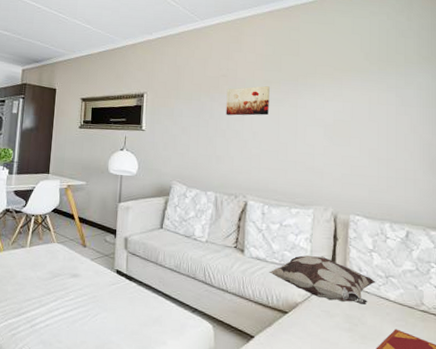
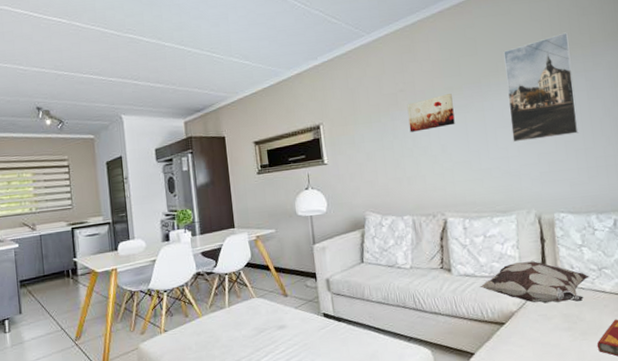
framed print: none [320,49,386,144] -> present [503,32,579,143]

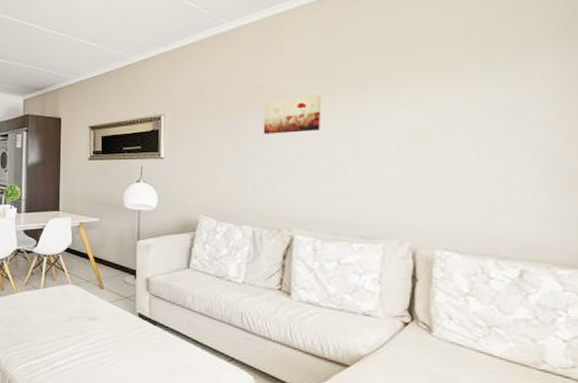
decorative pillow: present [479,260,590,304] -> none [323,298,473,360]
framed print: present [503,32,579,143] -> none [392,32,491,160]

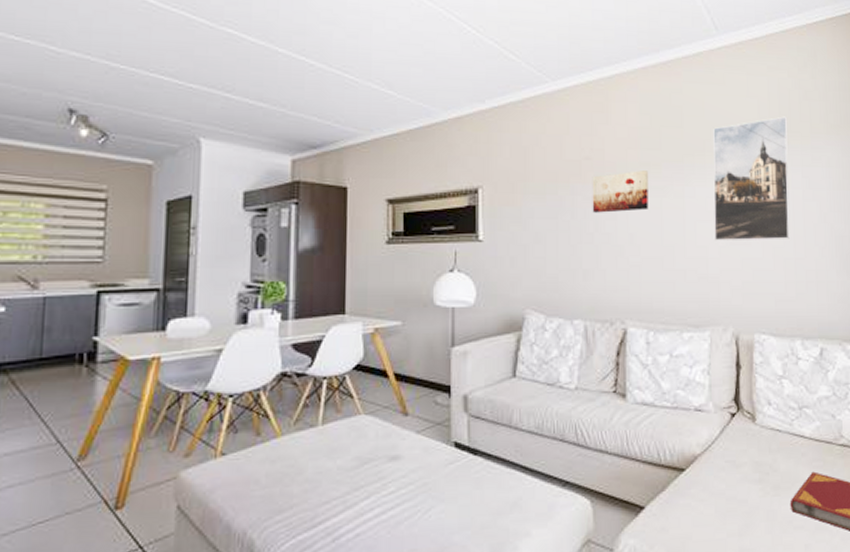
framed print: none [392,32,491,160] -> present [713,116,790,241]

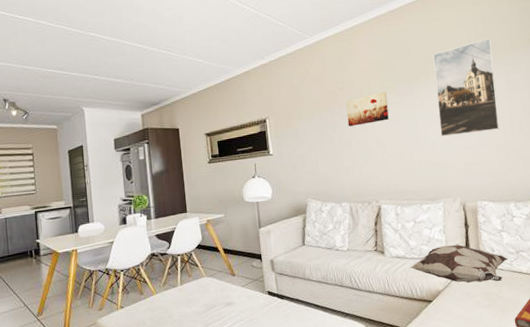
decorative pillow: none [658,390,788,447] -> present [409,244,508,283]

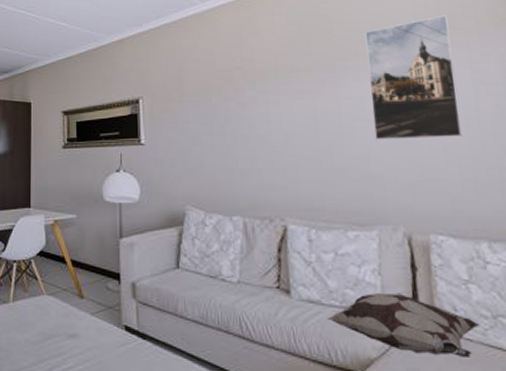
wall art: present [345,92,389,127] -> none [243,76,302,117]

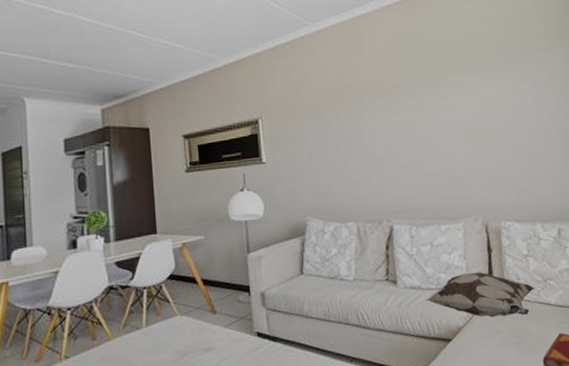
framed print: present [365,15,463,140] -> none [452,36,524,146]

